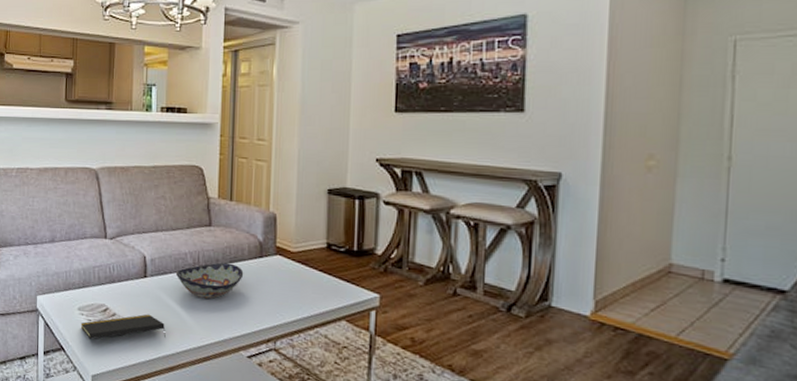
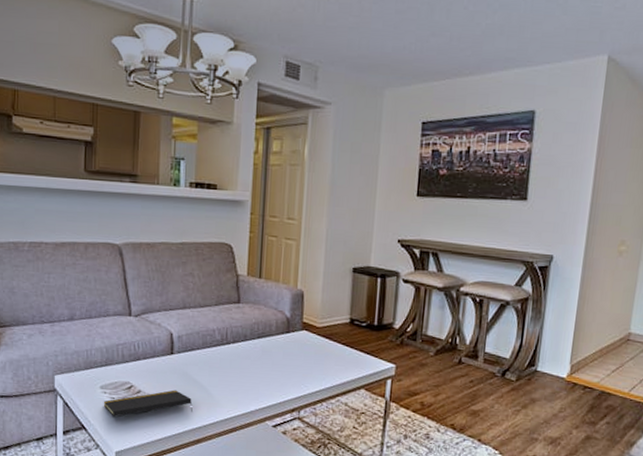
decorative bowl: present [175,262,244,300] -> none [203,338,271,374]

